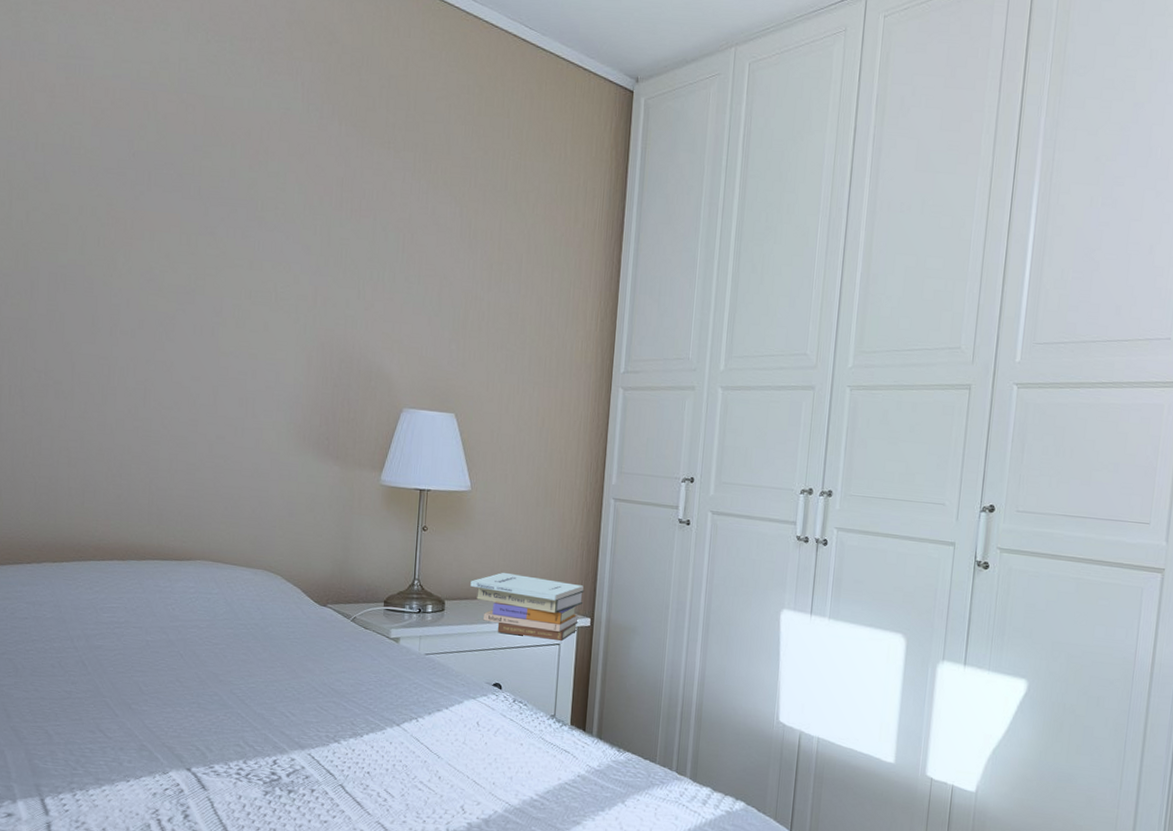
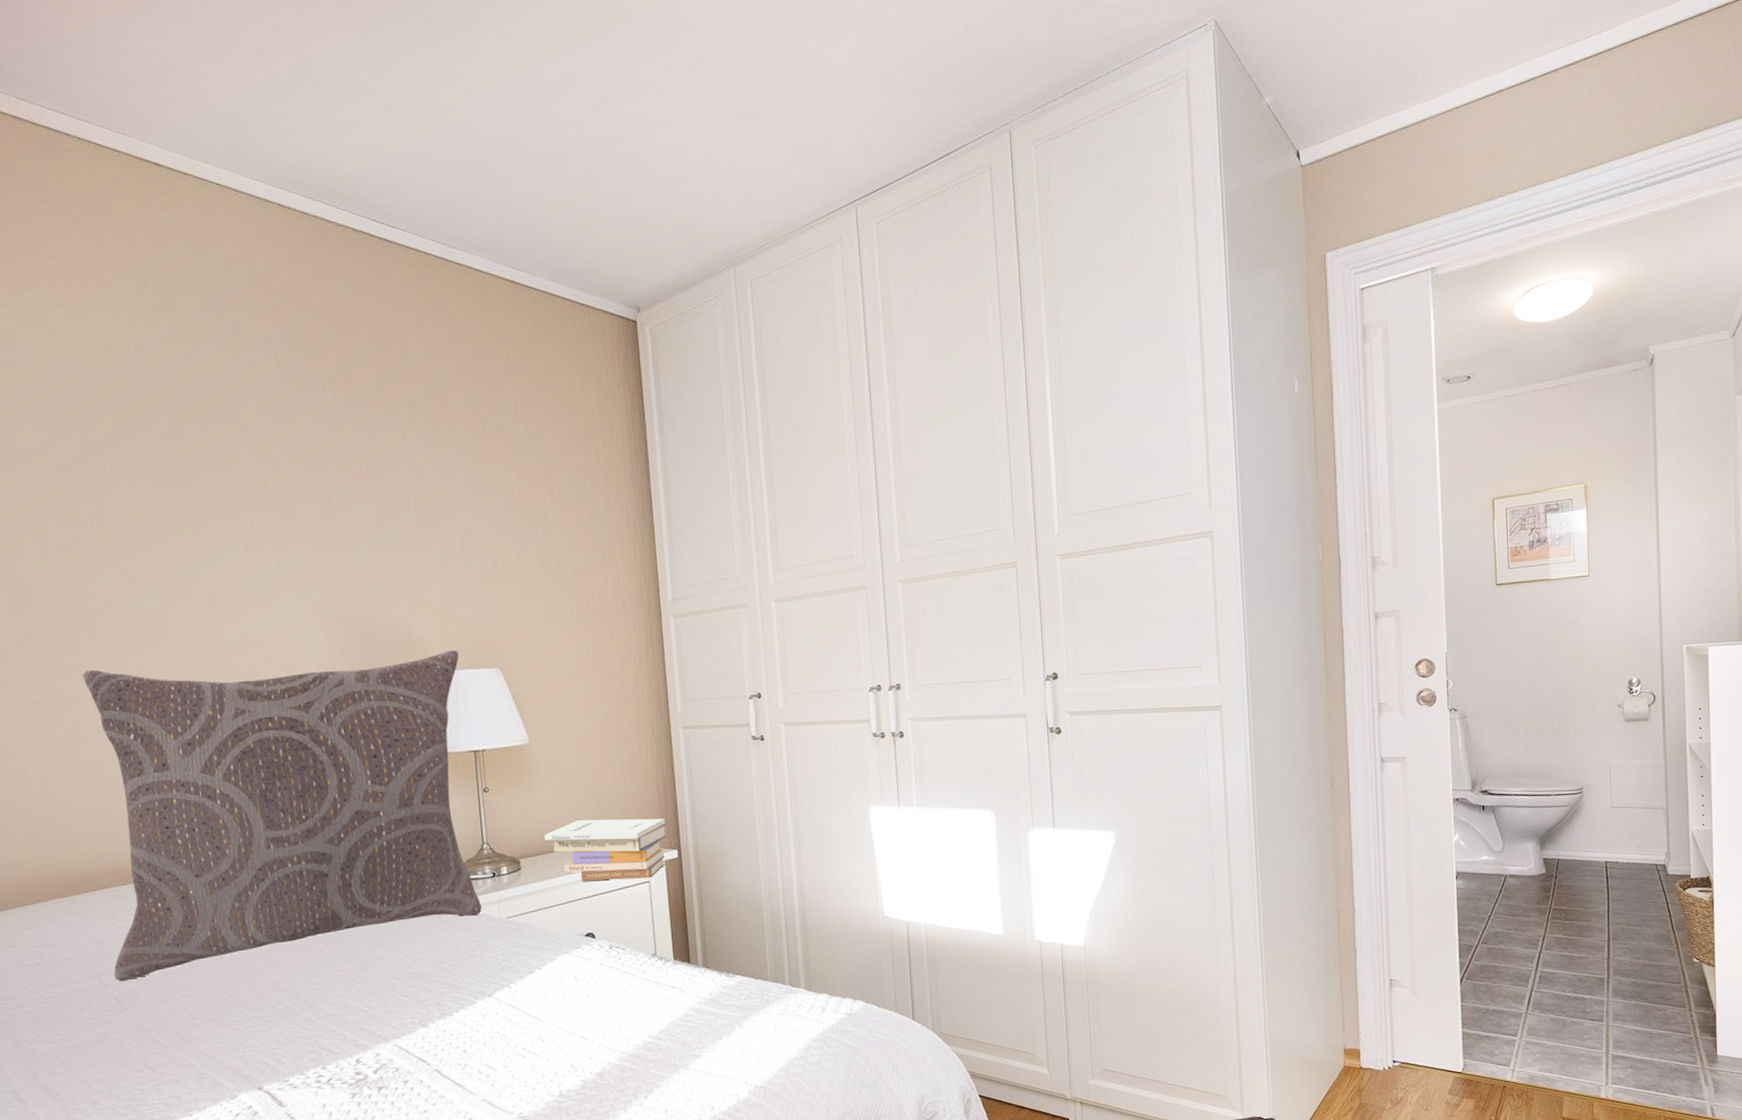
pillow: none [84,359,420,648] -> present [82,650,482,981]

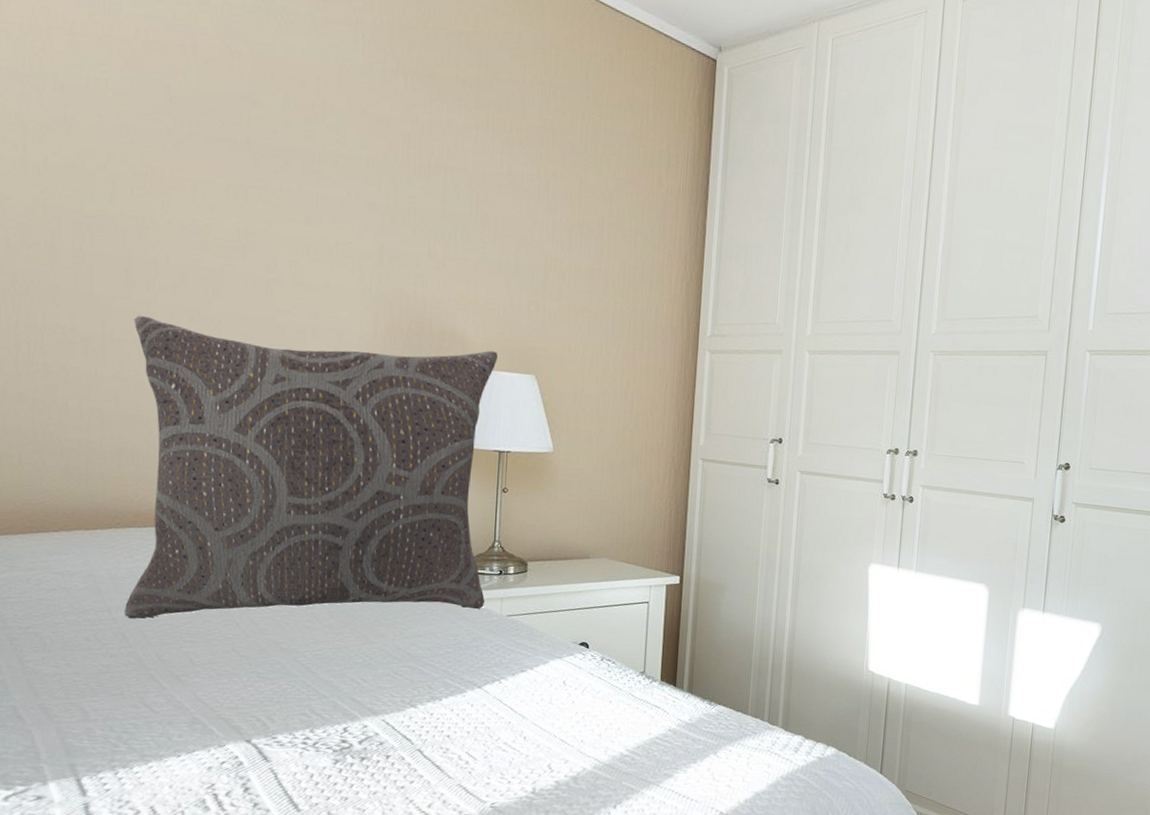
books: present [544,818,667,882] -> none [554,532,673,600]

